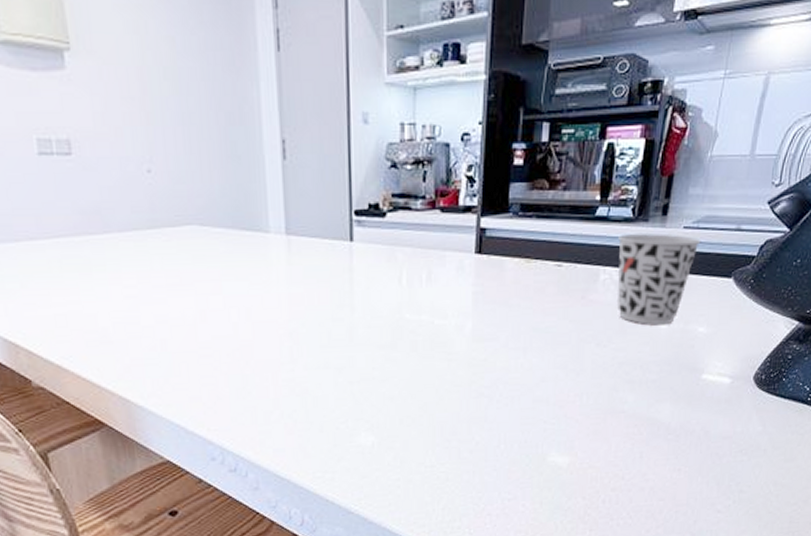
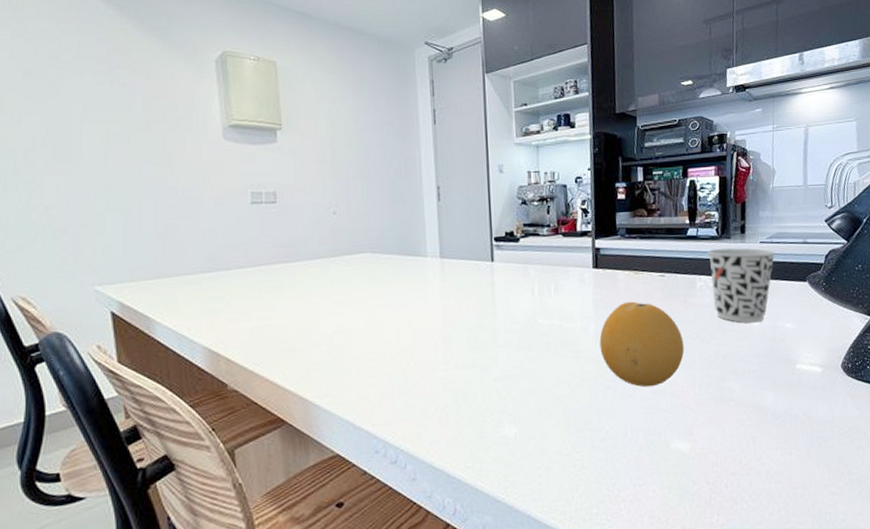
fruit: none [476,295,576,396] -> present [599,301,685,388]

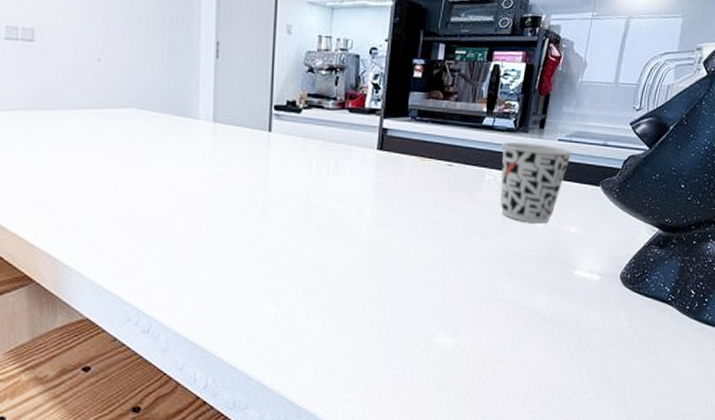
fruit: present [599,301,685,388] -> none [374,189,463,279]

